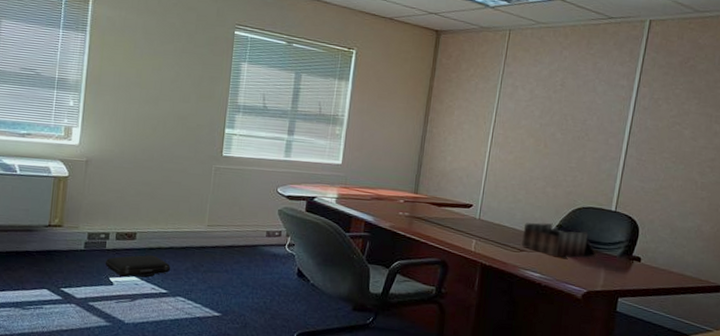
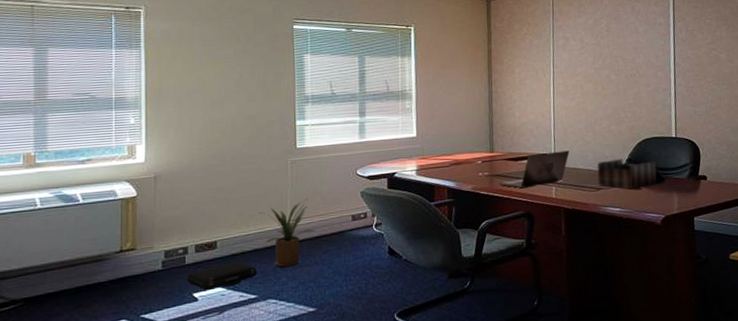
house plant: none [179,207,231,270] -> present [259,198,316,268]
laptop: none [418,202,497,237] -> present [499,150,570,188]

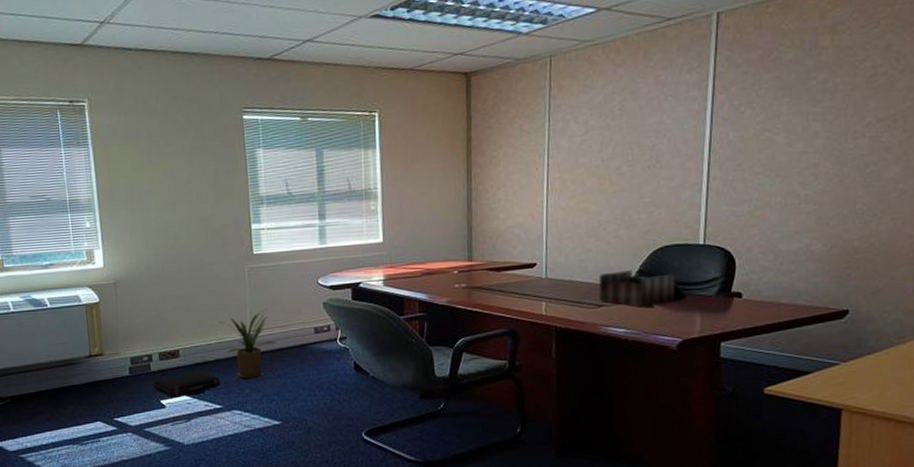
laptop: present [499,150,570,188] -> none [478,260,565,303]

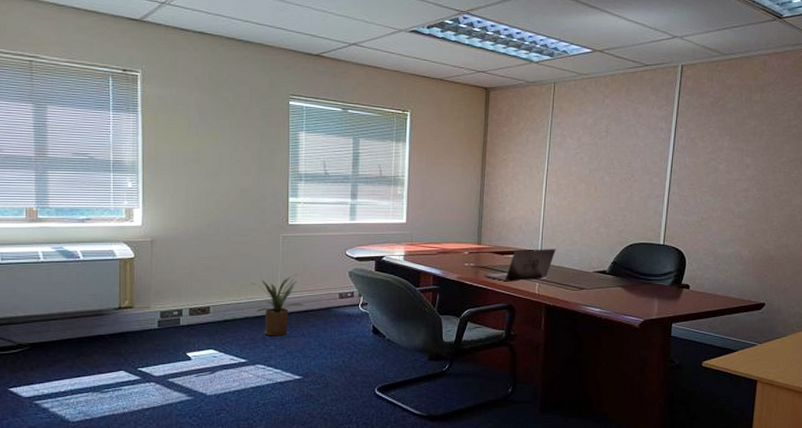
briefcase: present [153,370,222,398] -> none [180,326,248,351]
laptop: none [478,260,565,303] -> present [484,249,556,282]
desk organizer: present [598,270,688,308] -> none [581,261,649,292]

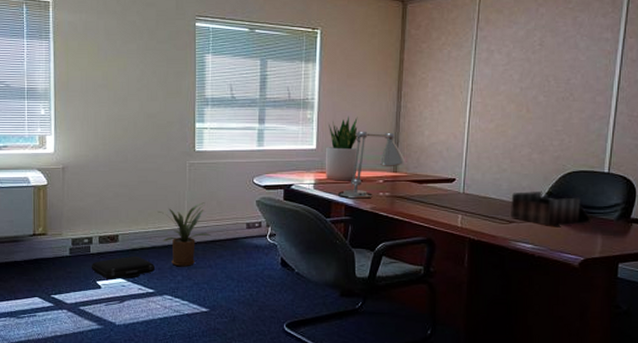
briefcase: none [180,326,248,351] -> present [91,255,156,279]
planter: none [414,192,447,253] -> present [325,115,360,181]
desk lamp: none [426,206,488,269] -> present [337,131,405,199]
laptop: present [484,249,556,282] -> none [400,177,482,213]
desk organizer: none [581,261,649,292] -> present [510,191,591,226]

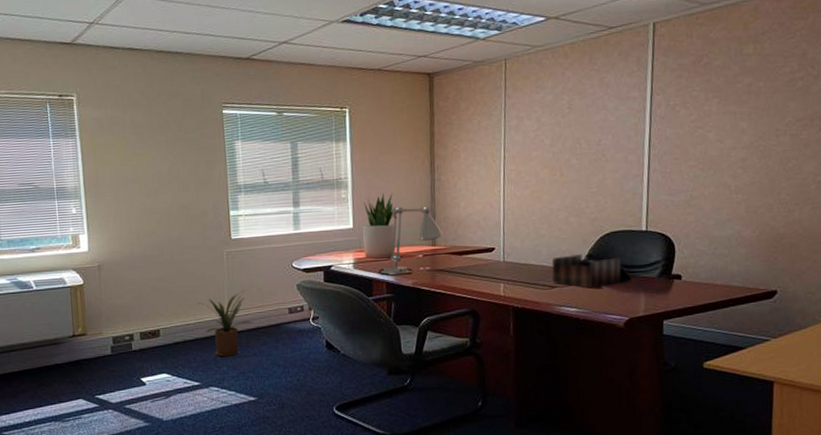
briefcase: present [91,255,156,279] -> none [134,349,200,375]

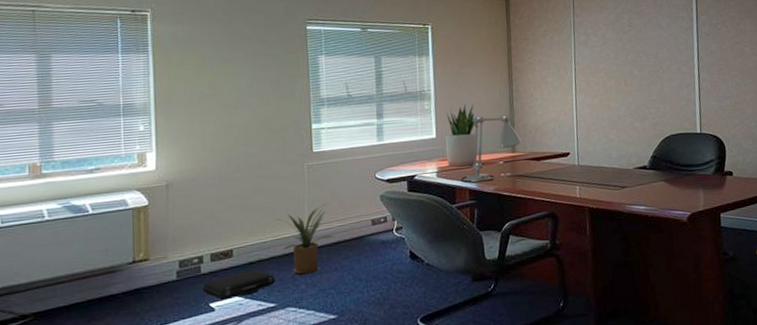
briefcase: none [134,349,200,375] -> present [202,269,276,300]
desk organizer: present [551,254,633,289] -> none [621,156,692,187]

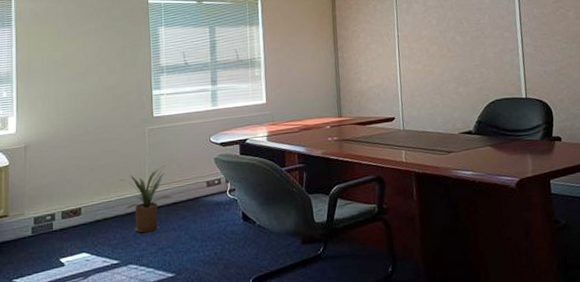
briefcase: present [202,269,276,300] -> none [53,227,120,255]
planter: present [445,103,477,167] -> none [275,70,305,131]
desk lamp: present [460,115,522,183] -> none [289,81,348,147]

